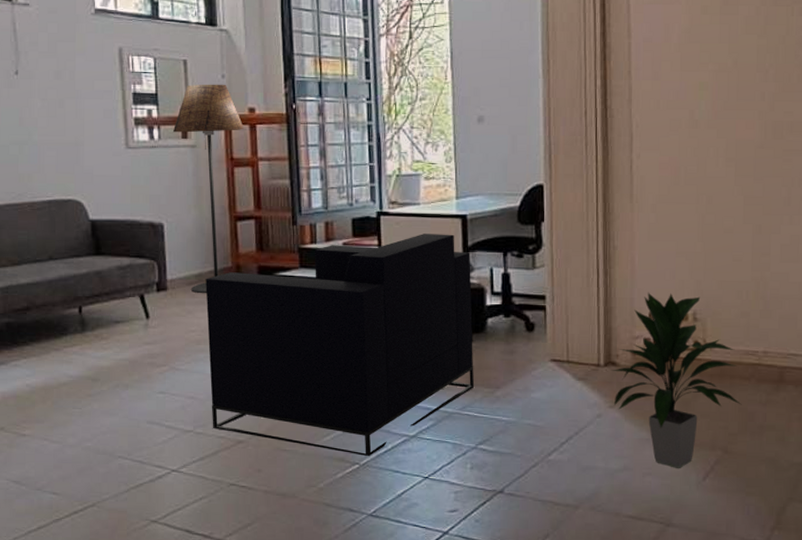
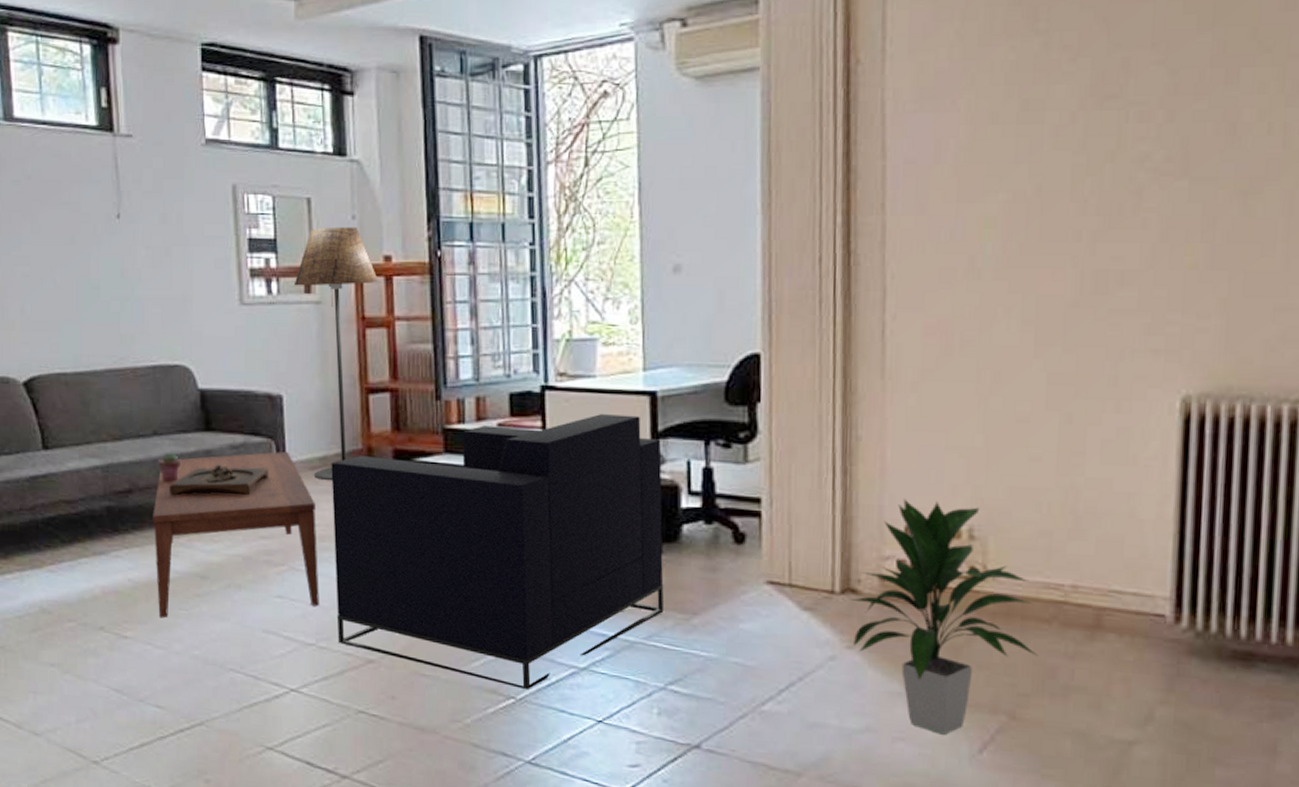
coffee table: none [49,271,196,417] -> present [153,452,319,618]
potted succulent: none [54,274,74,299] -> present [158,452,180,482]
wooden tray: none [63,283,152,311] -> present [168,464,269,496]

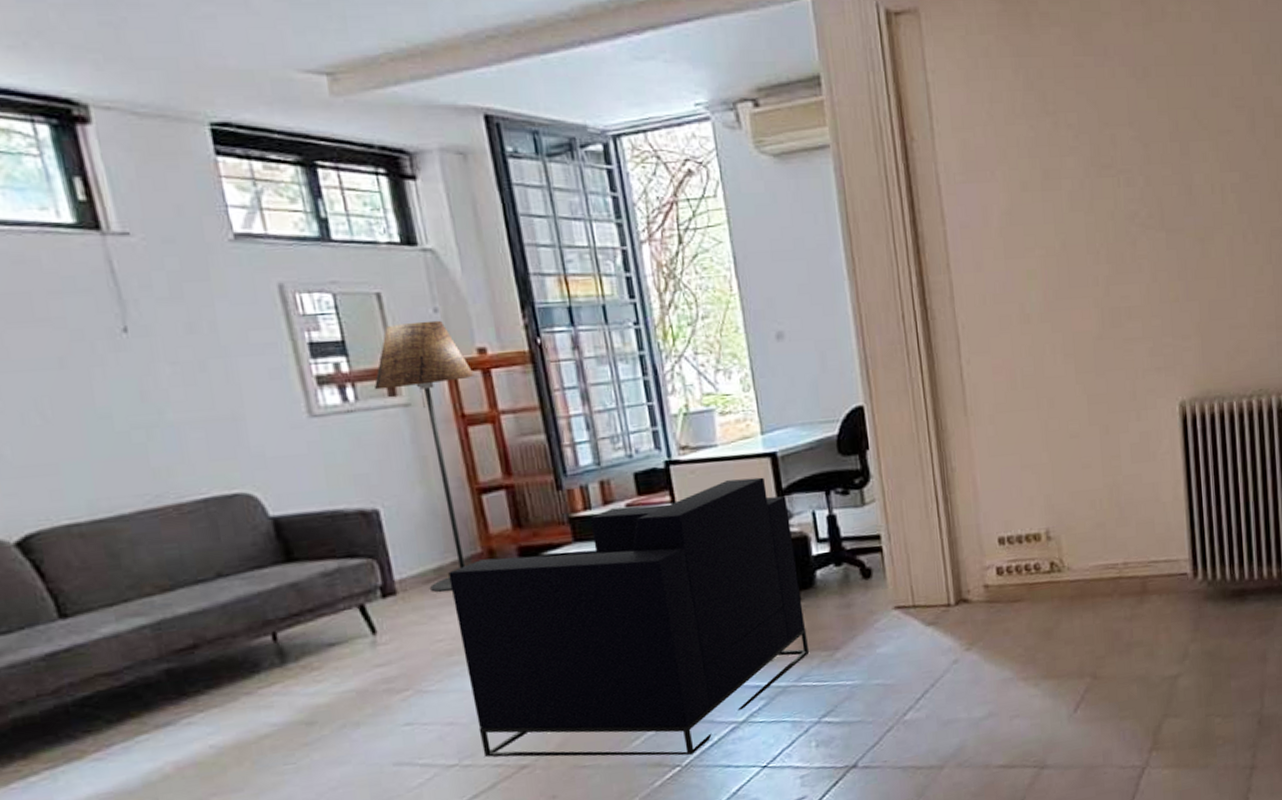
coffee table: present [153,452,319,618] -> none [230,569,457,780]
potted succulent: present [158,452,180,482] -> none [229,592,260,628]
wooden tray: present [168,464,269,496] -> none [247,590,375,642]
indoor plant: present [851,498,1038,735] -> none [964,512,1107,705]

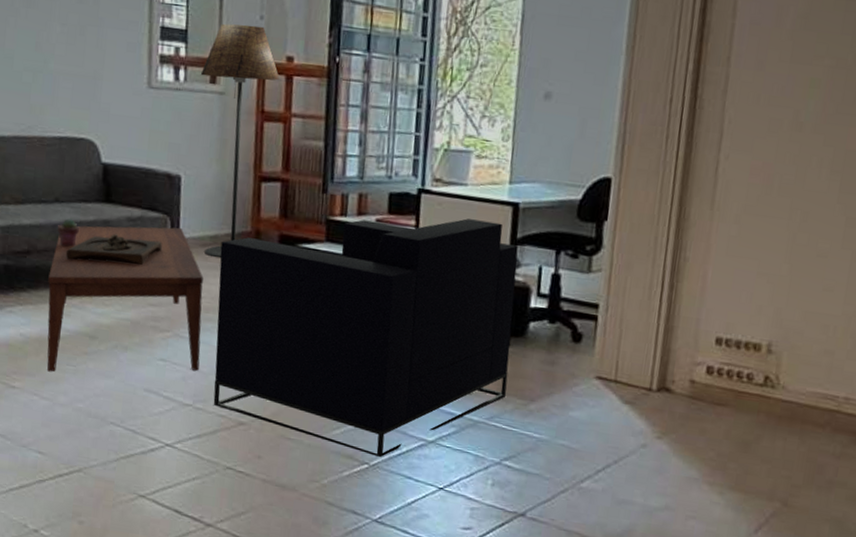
potted succulent: none [229,592,260,628] -> present [57,218,79,247]
coffee table: none [230,569,457,780] -> present [47,225,204,372]
wooden tray: none [247,590,375,642] -> present [65,234,162,265]

